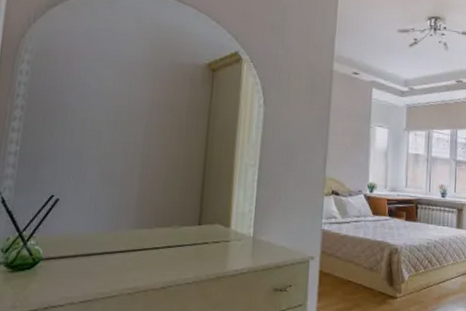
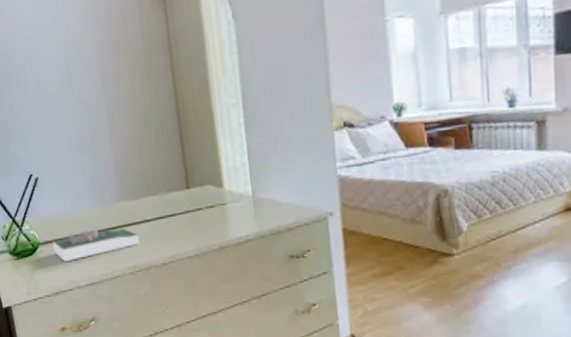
book: none [54,250,146,279] -> present [52,229,140,263]

